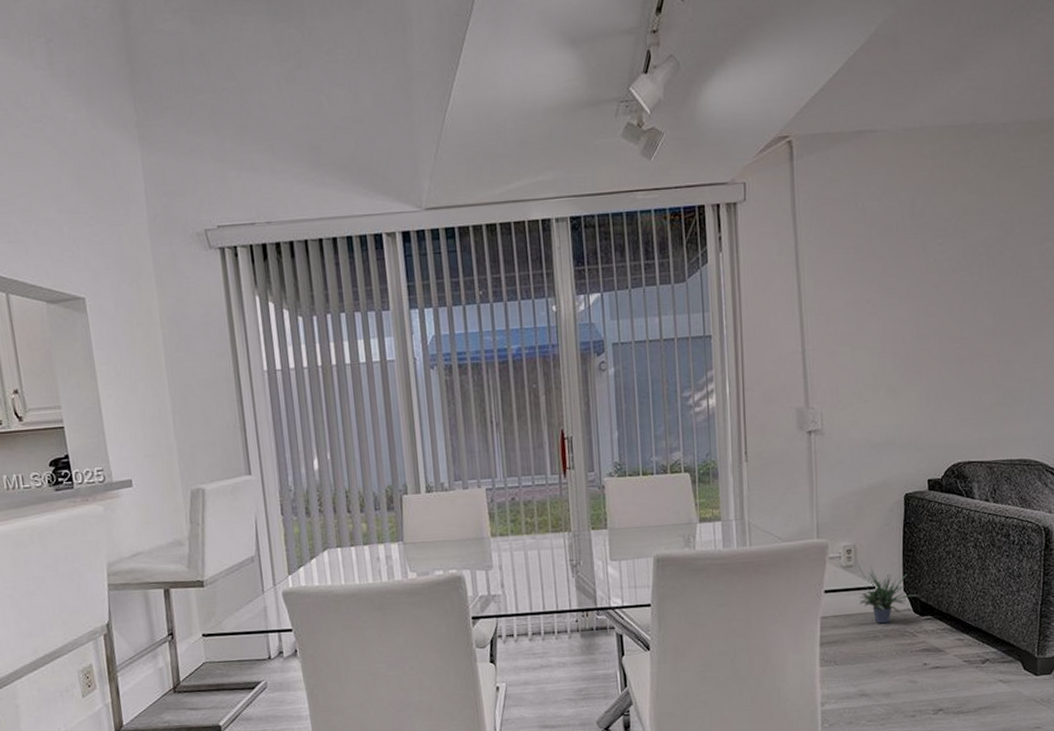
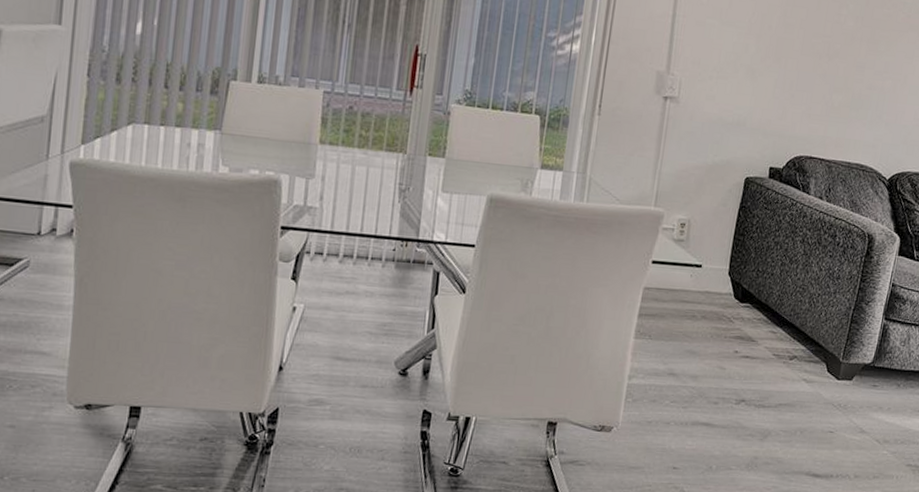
potted plant: present [858,565,920,624] -> none [684,241,743,305]

